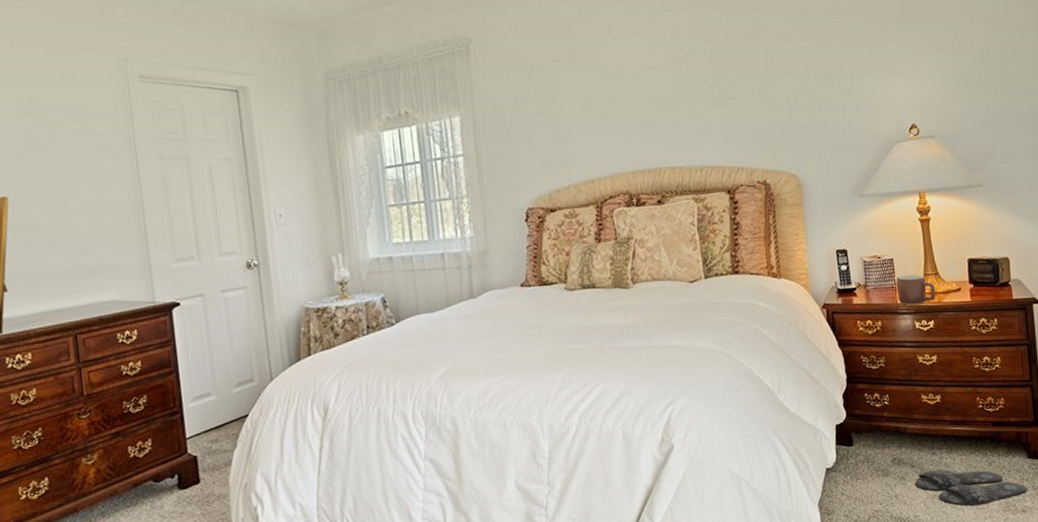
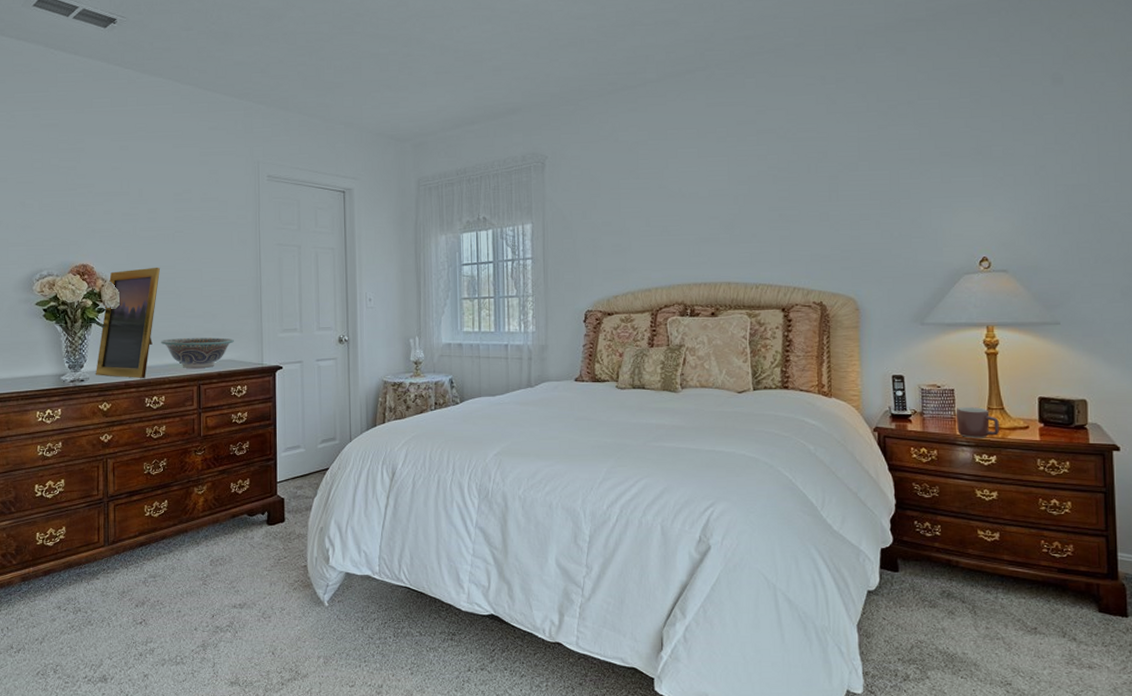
decorative bowl: none [18,275,115,317] -> present [160,337,234,368]
slippers: present [914,469,1027,506] -> none [964,609,1096,653]

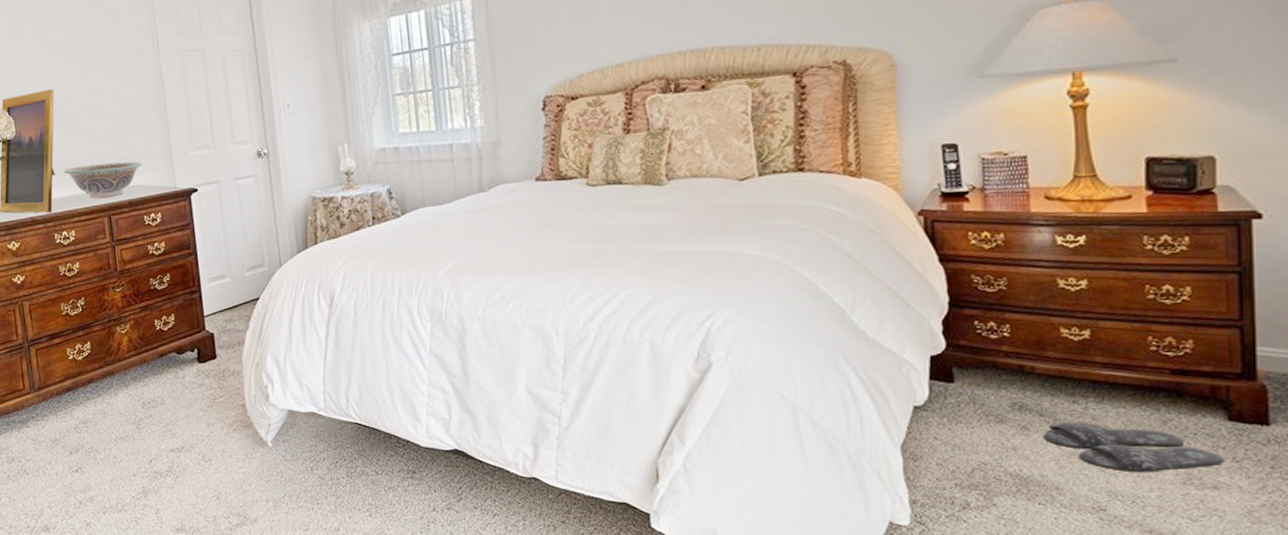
mug: present [955,406,999,438] -> none [1029,176,1090,216]
slippers: none [964,609,1096,653] -> present [1042,422,1223,473]

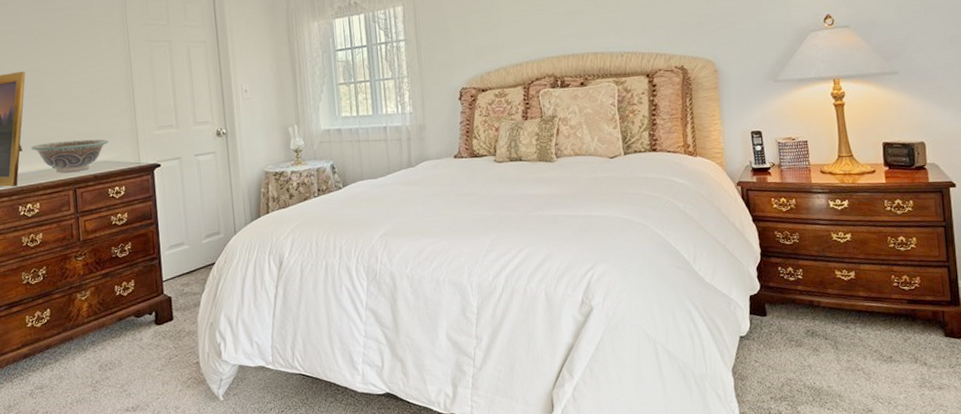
slippers: present [1042,422,1223,473] -> none [828,343,944,380]

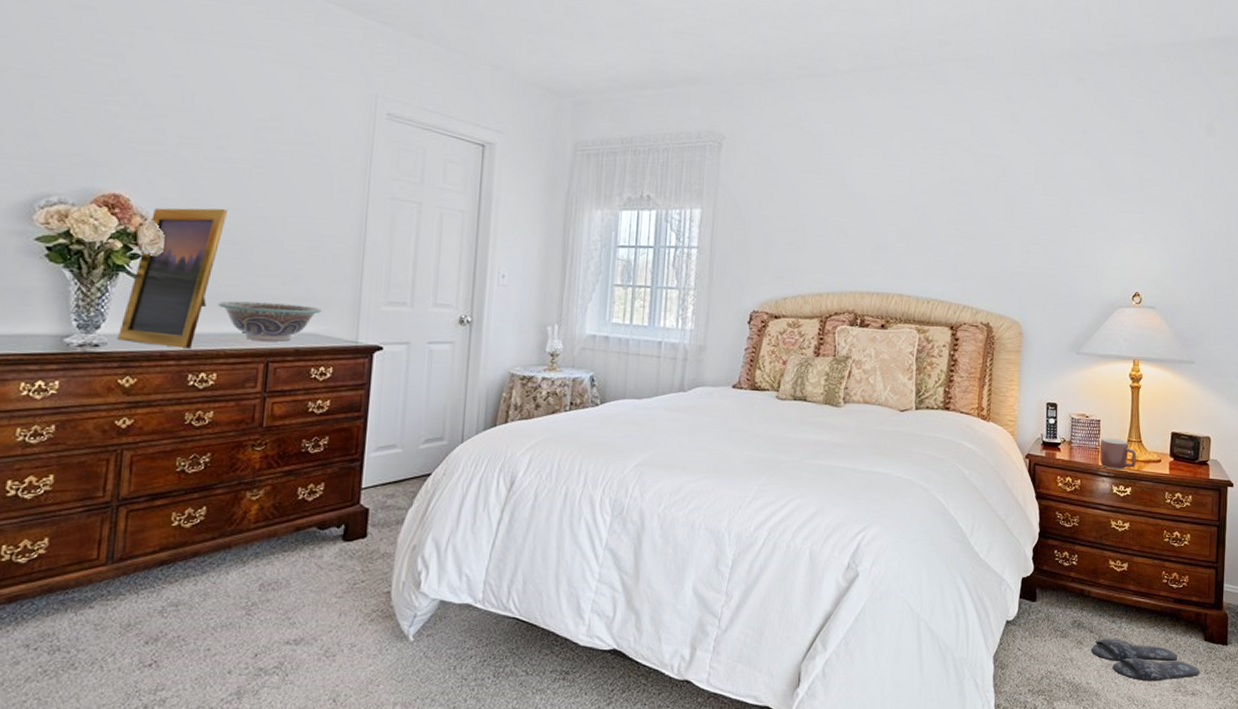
mug: none [810,156,850,186] -> present [1100,437,1136,470]
slippers: none [828,343,944,380] -> present [1091,639,1200,682]

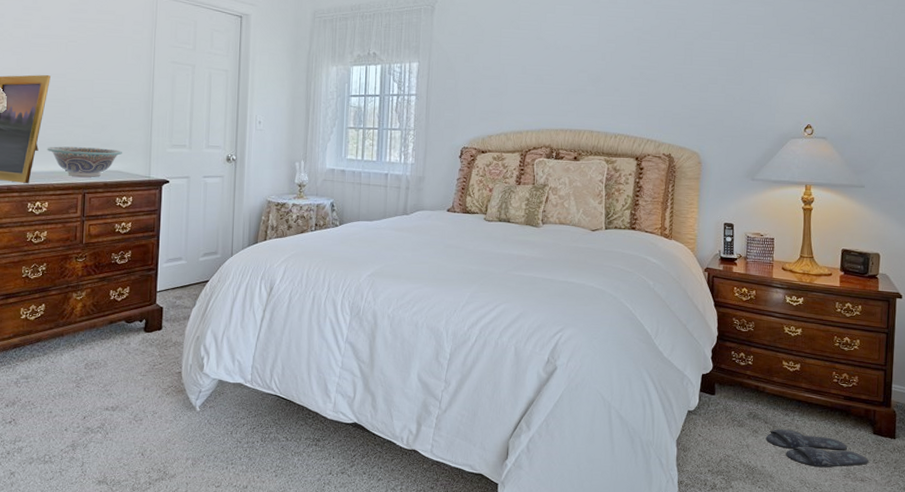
mug: present [1100,437,1136,470] -> none [773,253,808,282]

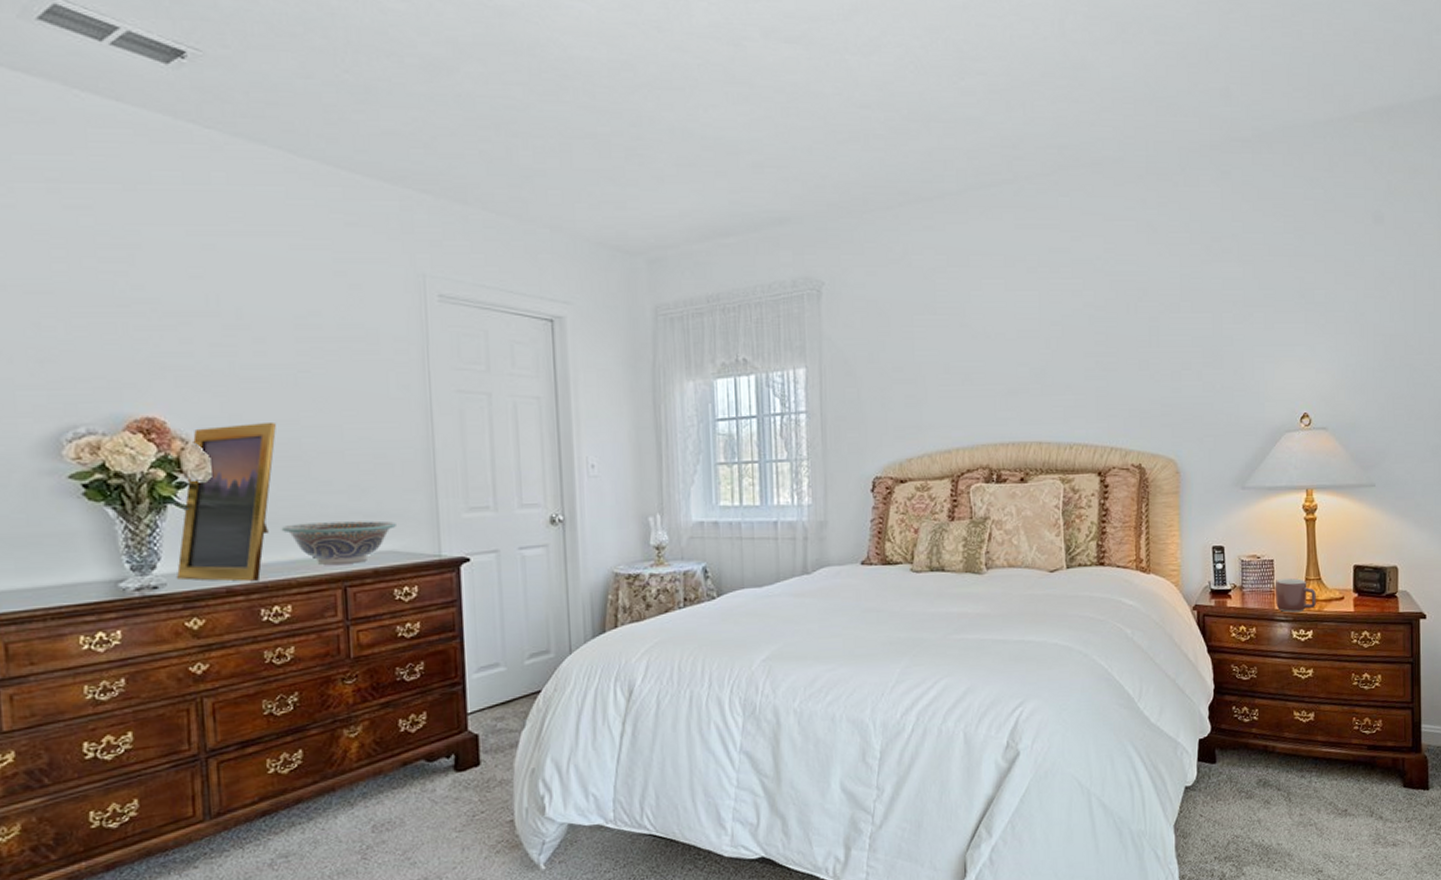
slippers: present [765,429,868,468] -> none [1279,794,1400,836]
mug: none [773,253,808,282] -> present [1274,578,1316,613]

